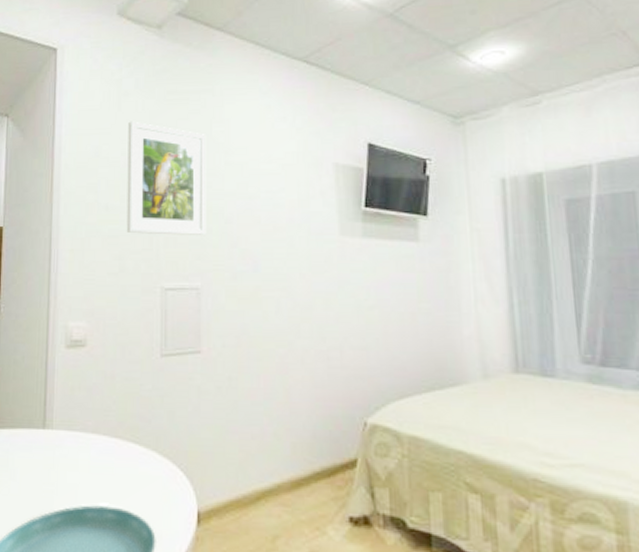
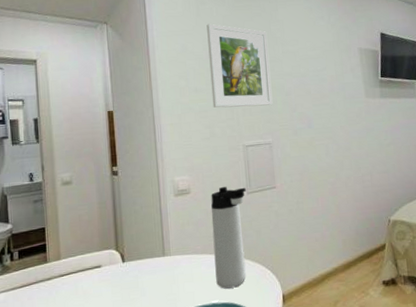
thermos bottle: none [108,343,160,489] -> present [211,187,246,289]

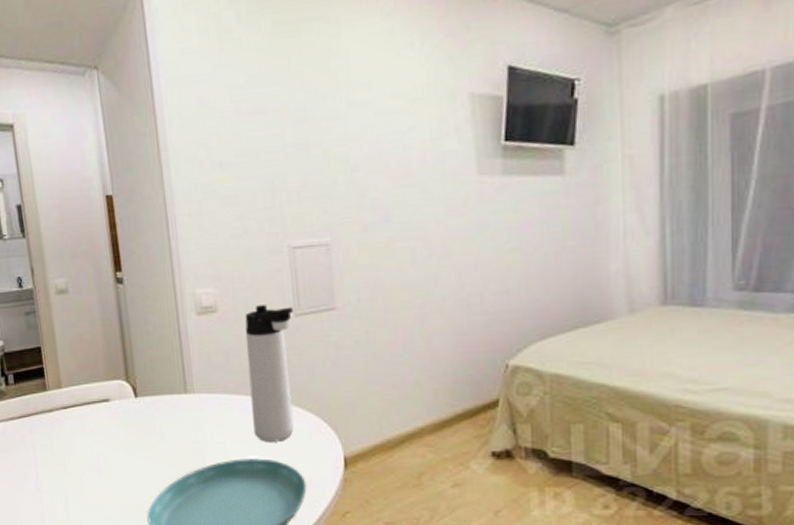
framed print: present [206,24,273,108] -> none [234,62,332,191]

